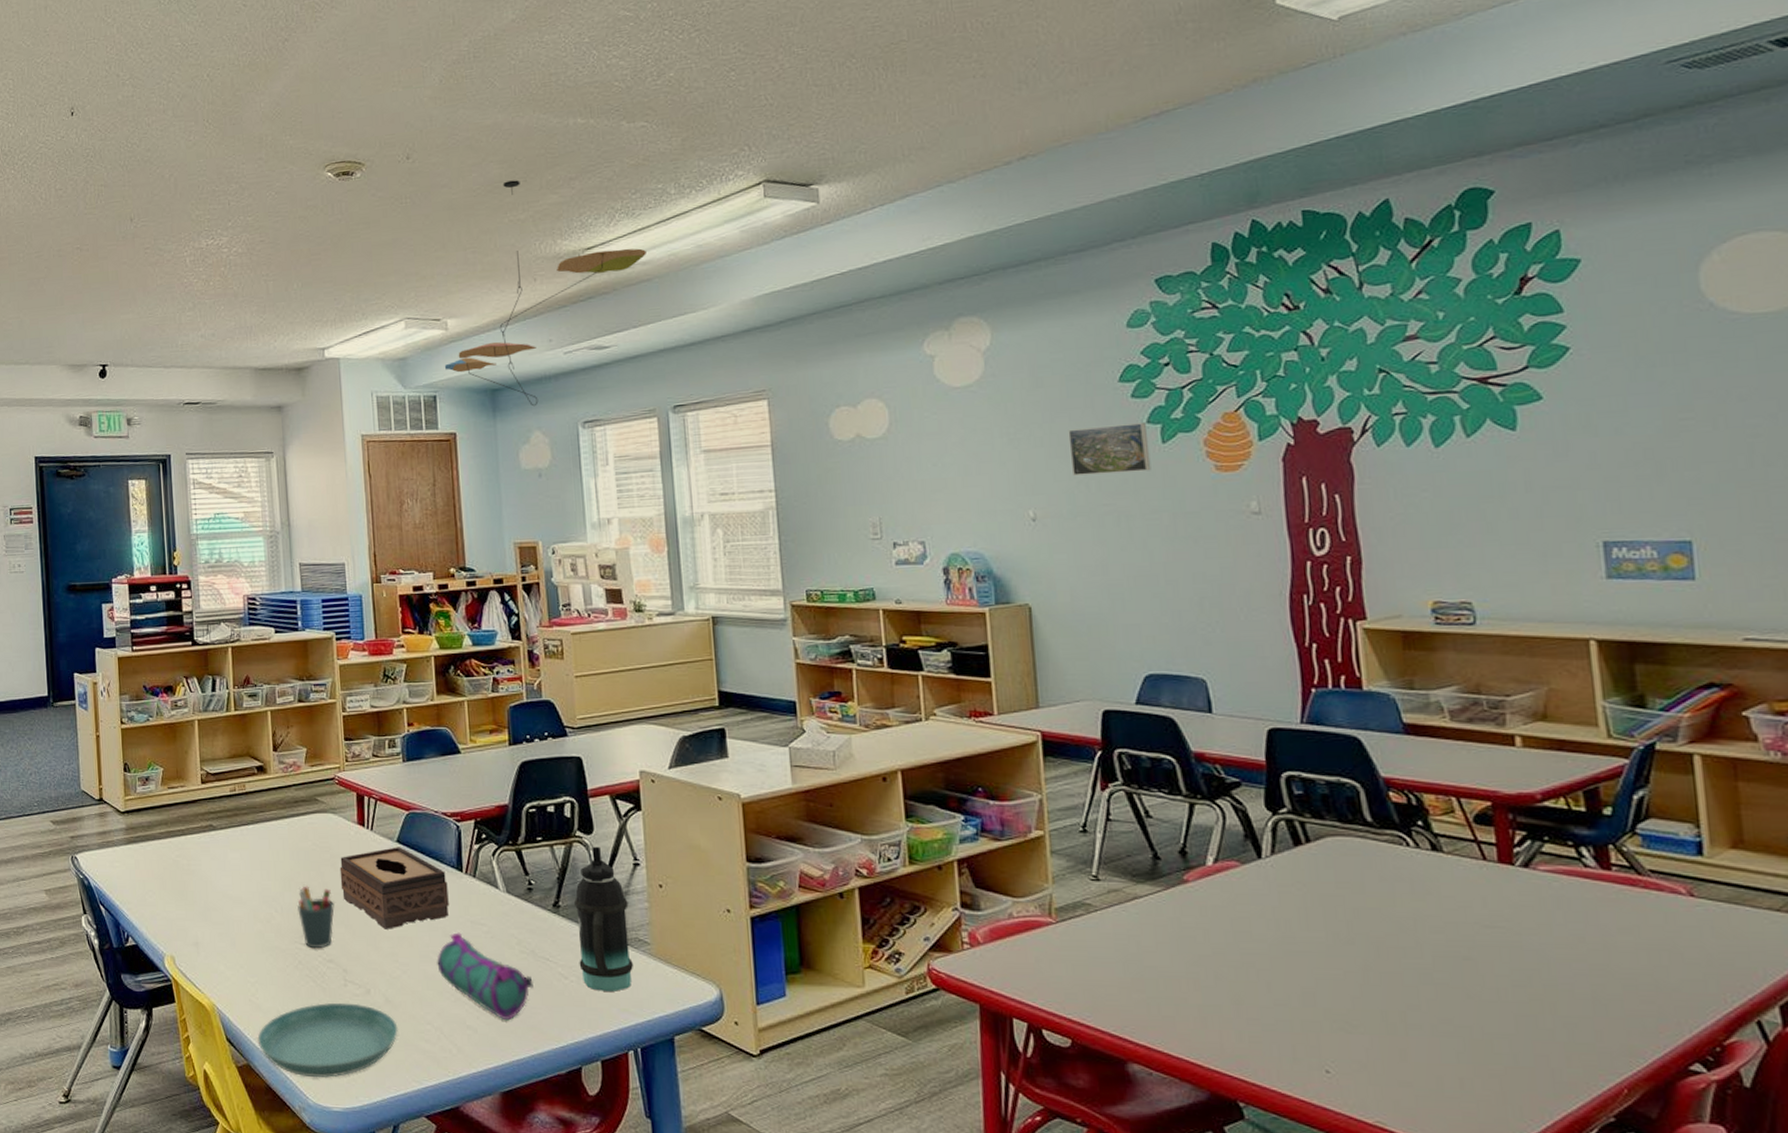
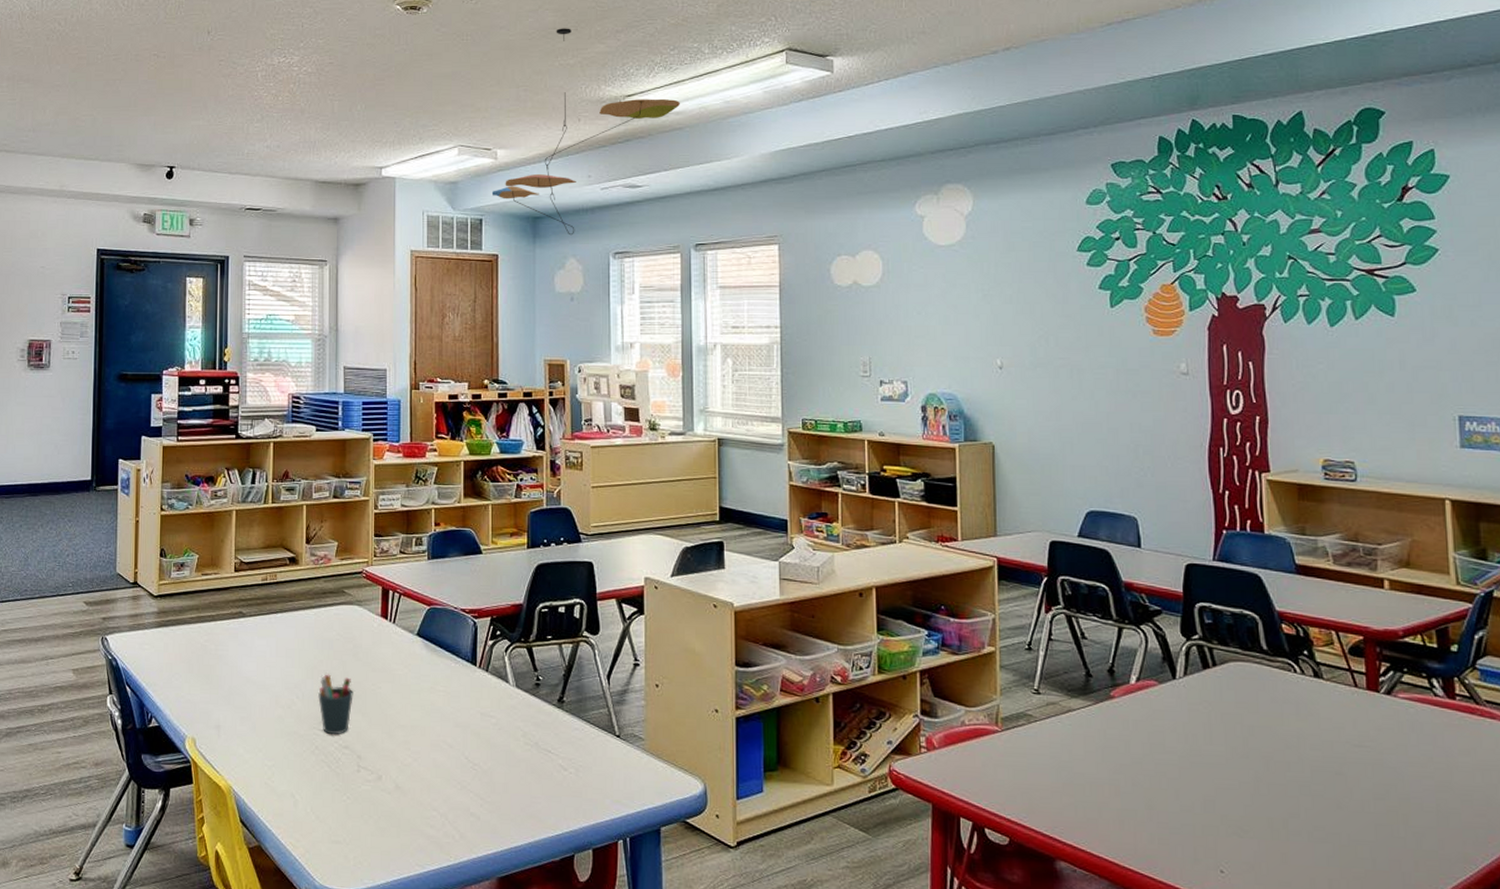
saucer: present [257,1002,398,1079] -> none [270,787,405,861]
tissue box: present [339,847,449,929] -> none [361,640,462,719]
pencil case: present [437,932,533,1021] -> none [446,723,535,809]
bottle: present [574,846,633,992] -> none [578,646,627,784]
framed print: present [1068,423,1151,476] -> none [1033,288,1101,331]

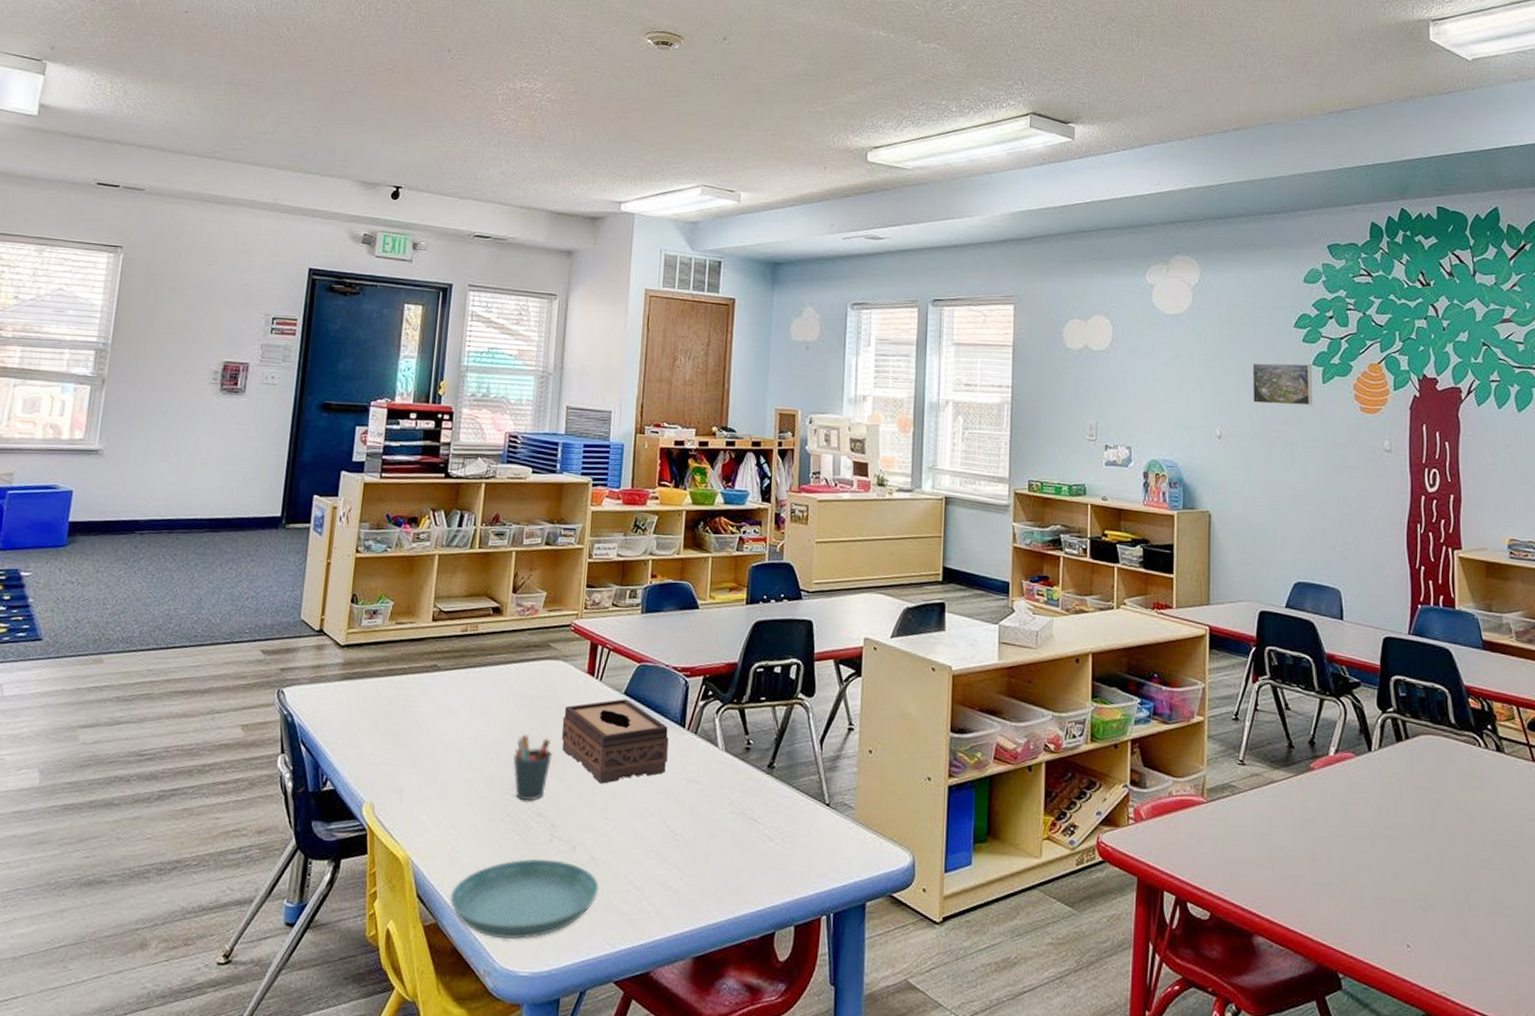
saucer: none [270,787,405,861] -> present [450,859,599,940]
tissue box: none [361,640,462,719] -> present [561,699,669,784]
ceiling mobile: present [491,28,680,236] -> none [732,75,925,284]
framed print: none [1033,288,1101,331] -> present [1252,363,1313,406]

